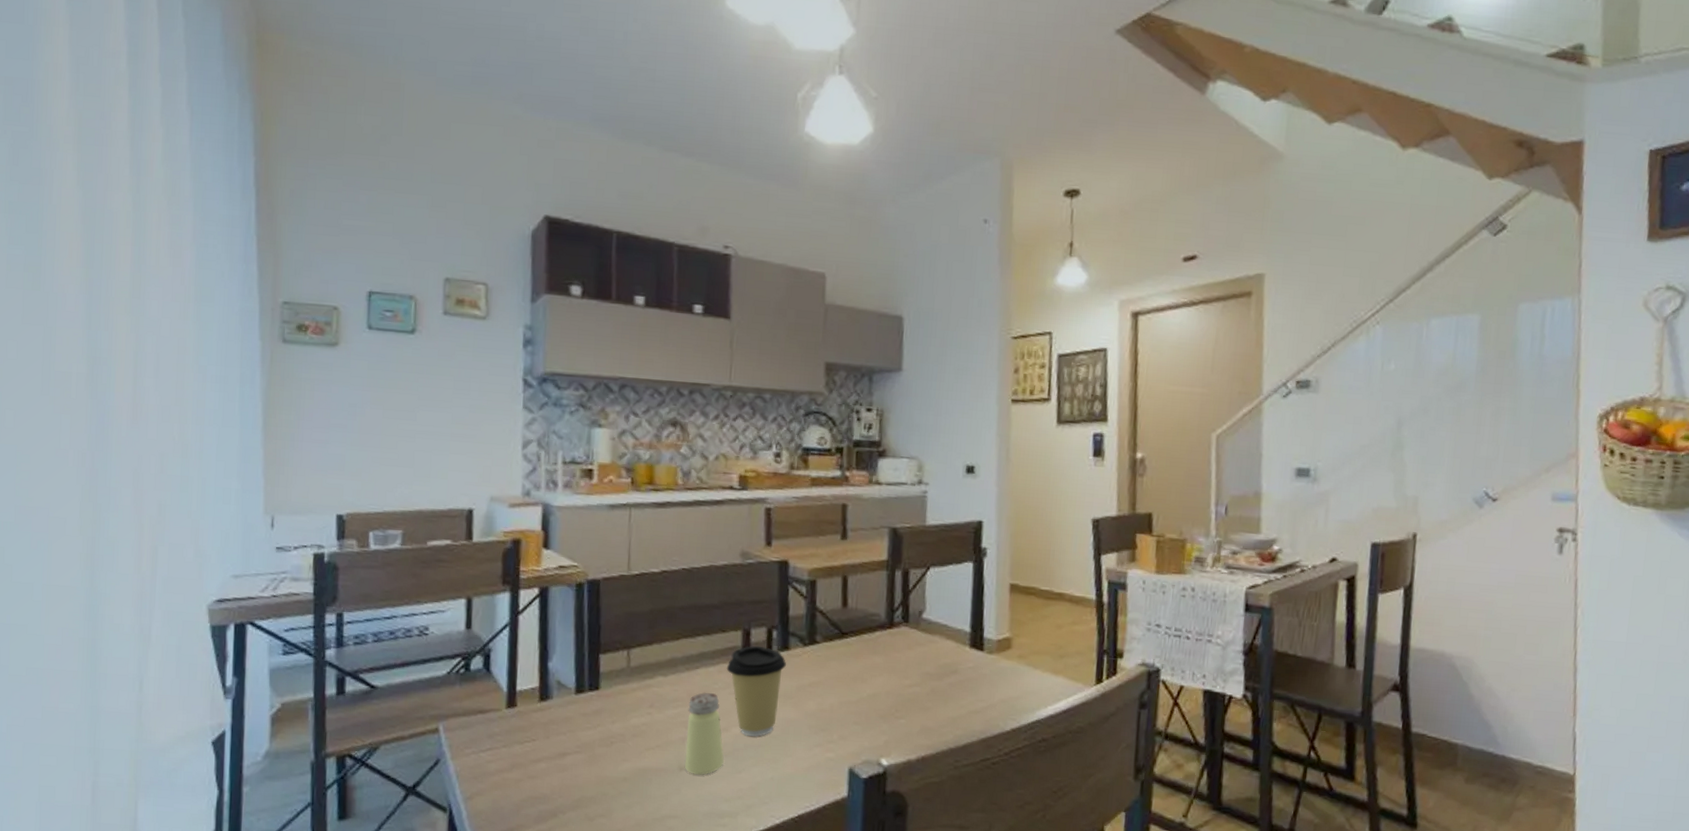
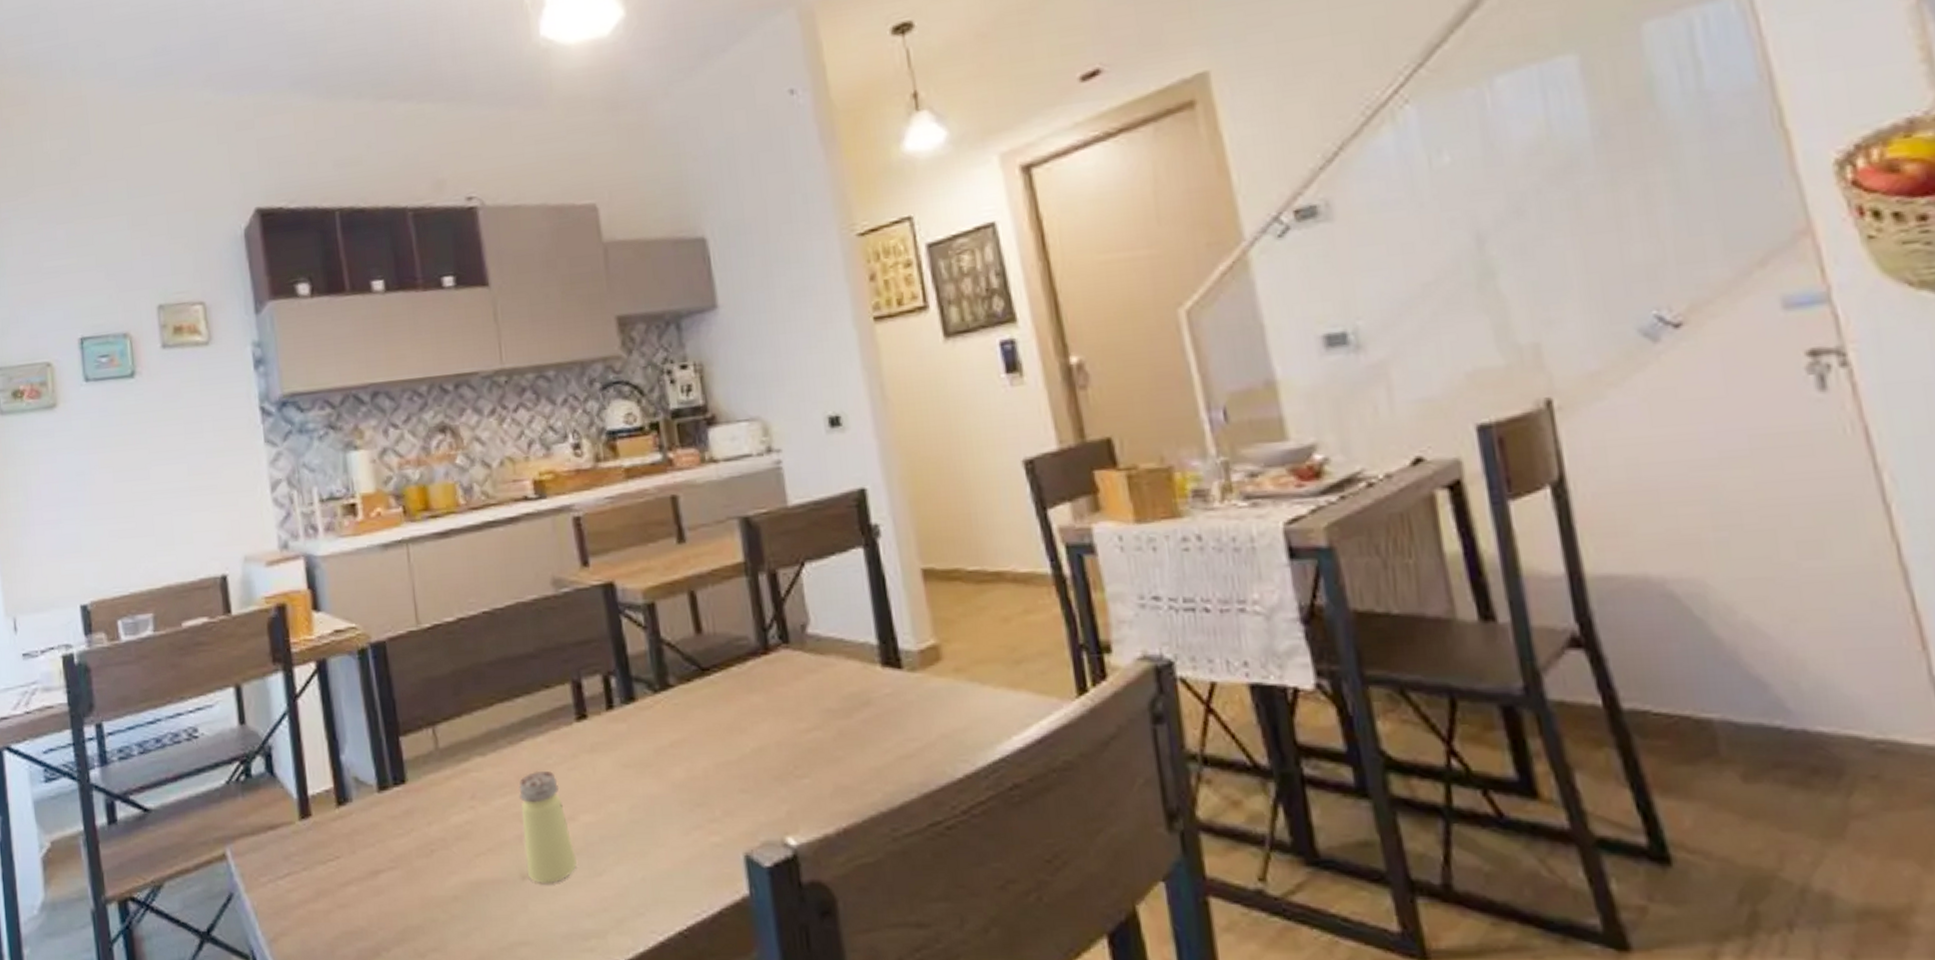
coffee cup: present [726,645,786,738] -> none [558,700,636,825]

